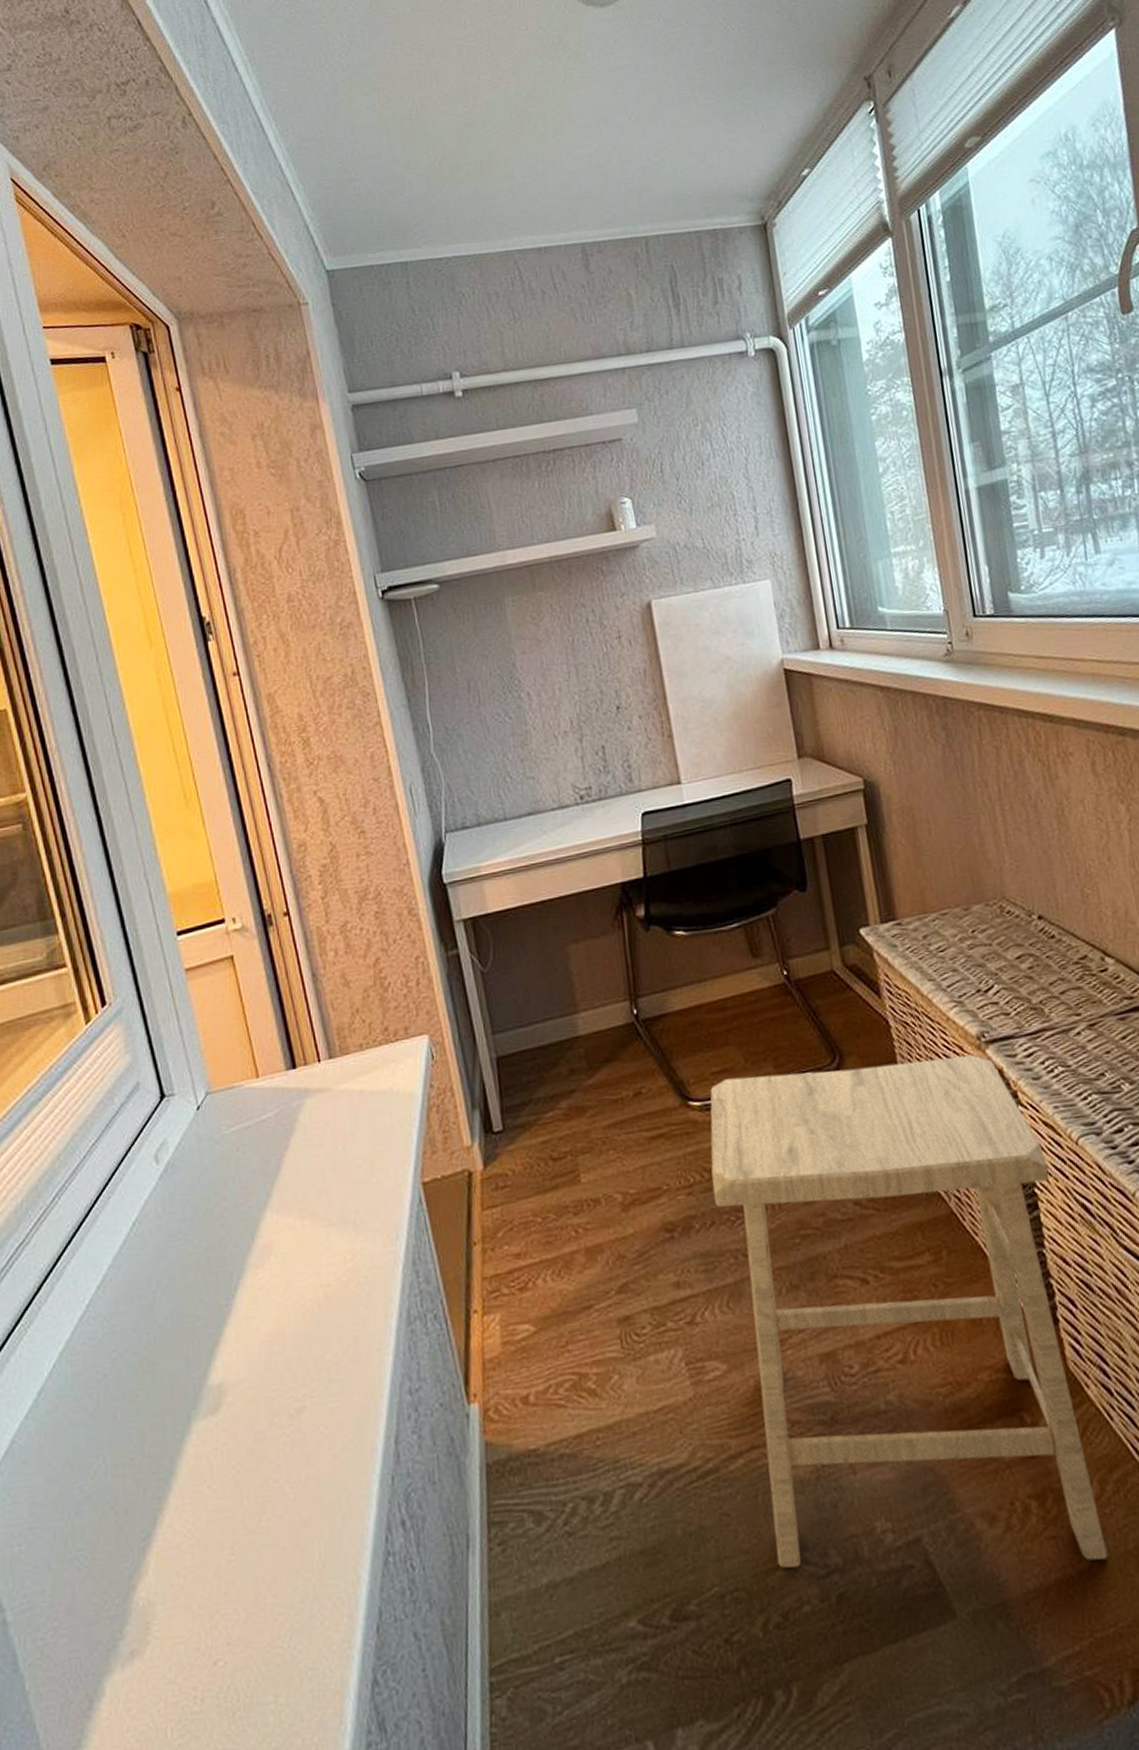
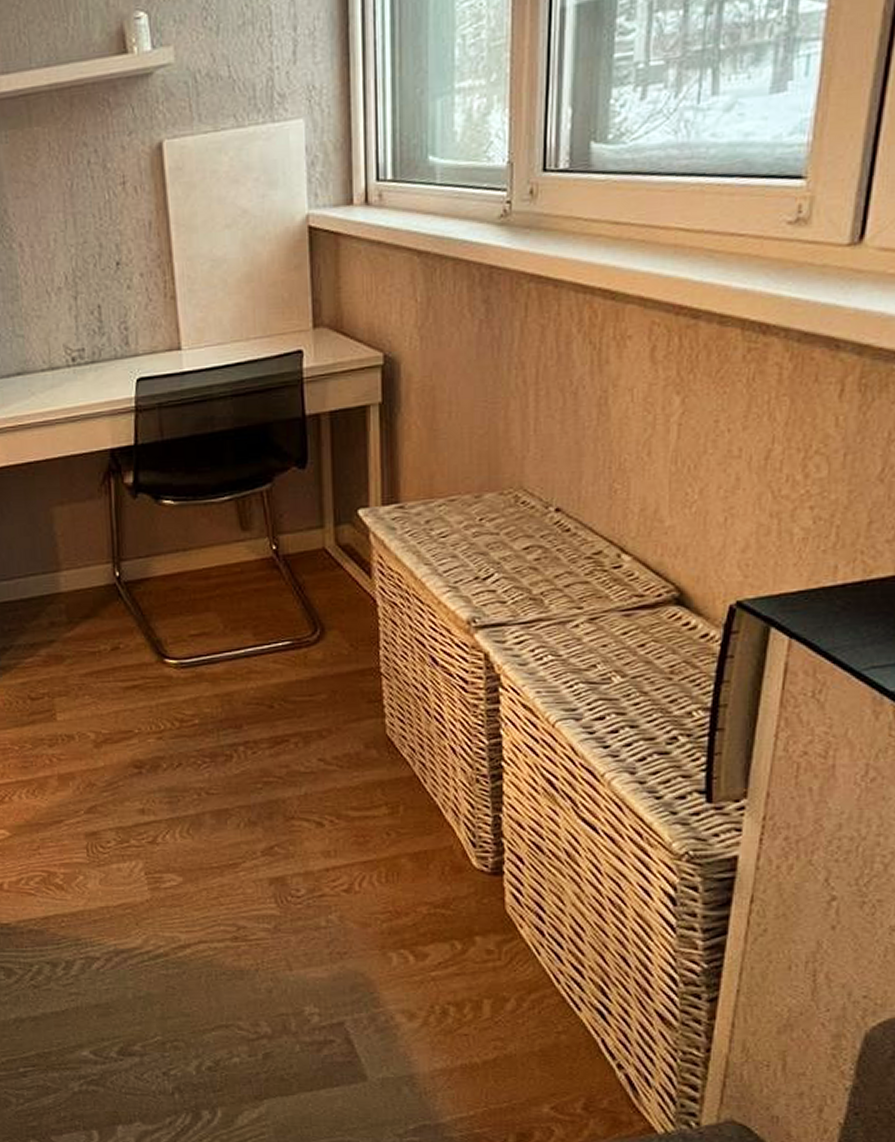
stool: present [710,1054,1108,1569] -> none [181,637,519,1055]

